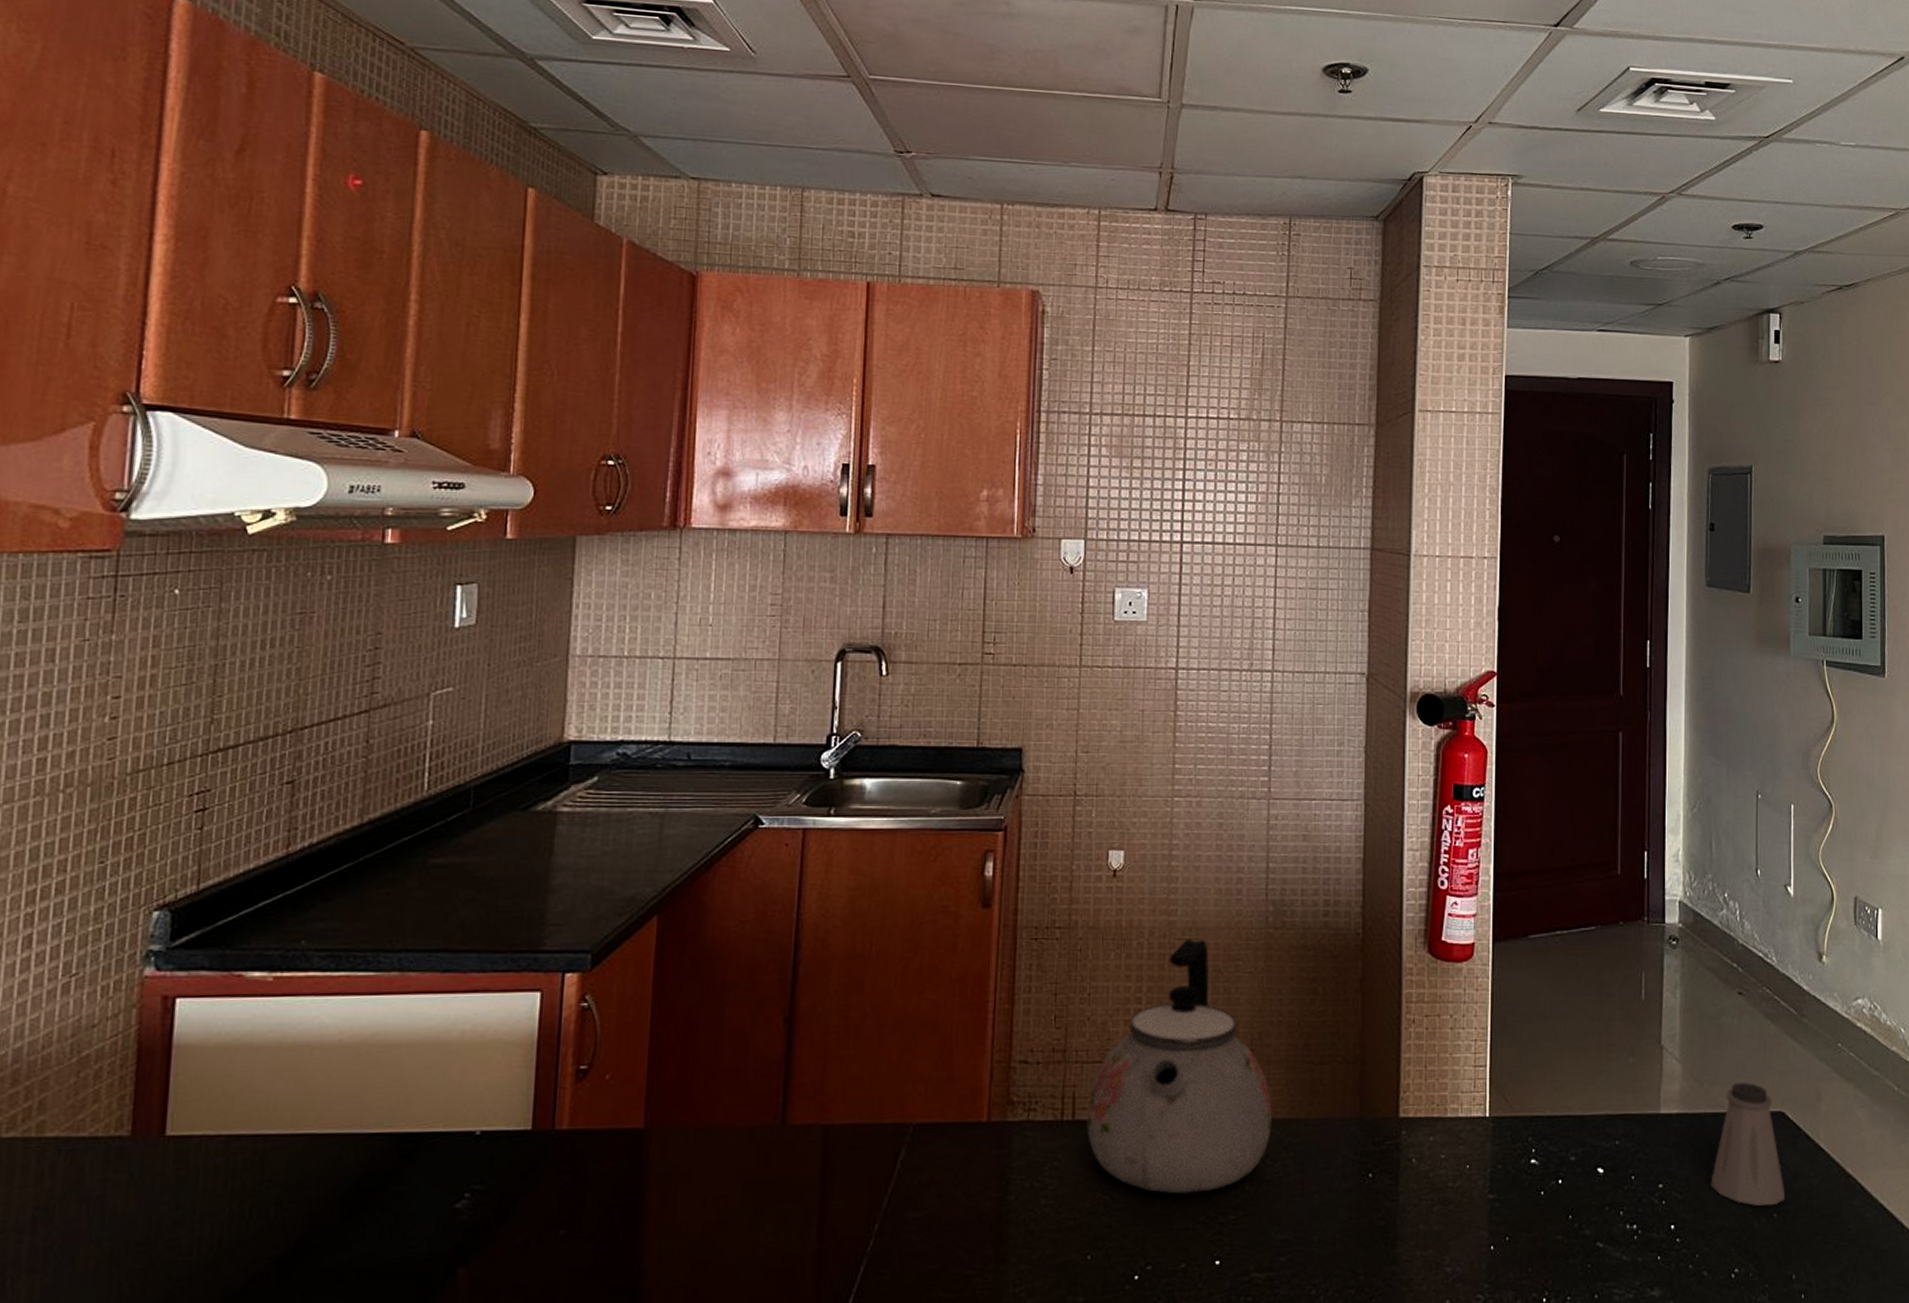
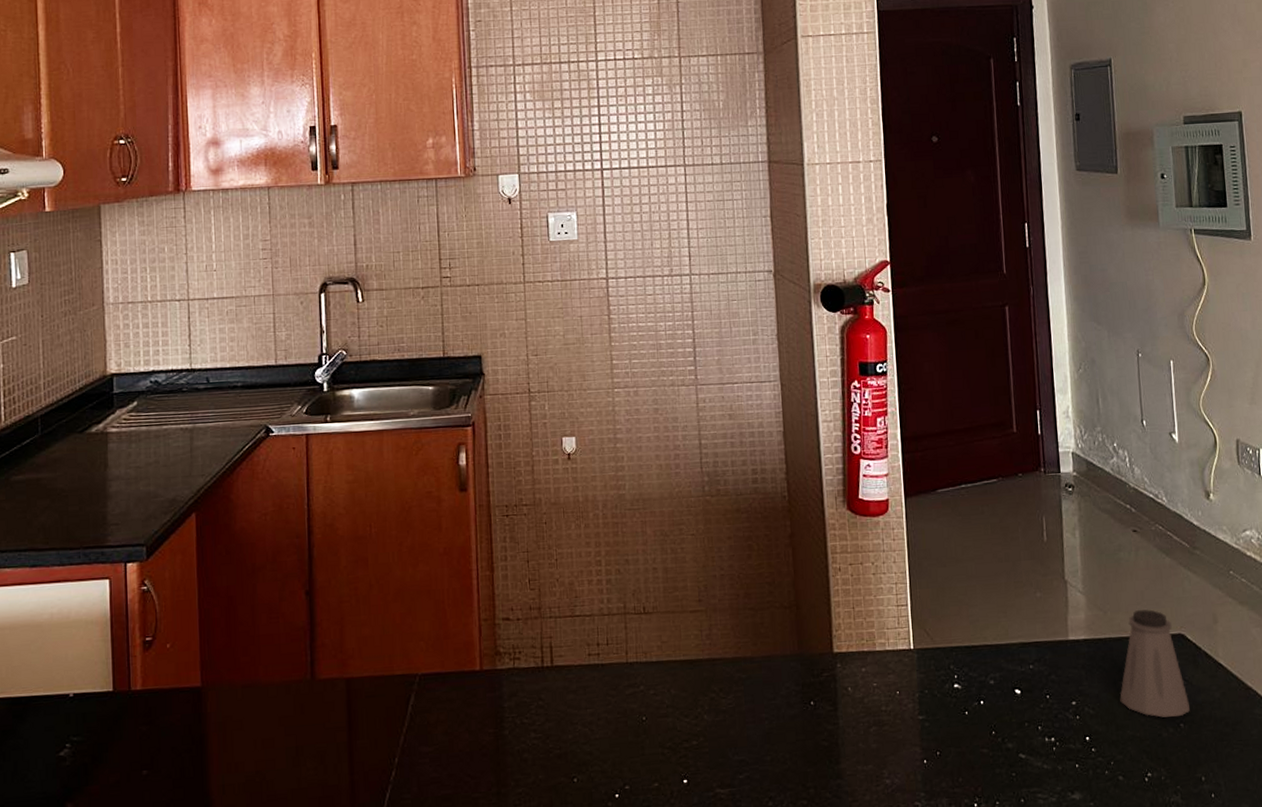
kettle: present [1086,939,1272,1194] -> none [563,508,723,725]

